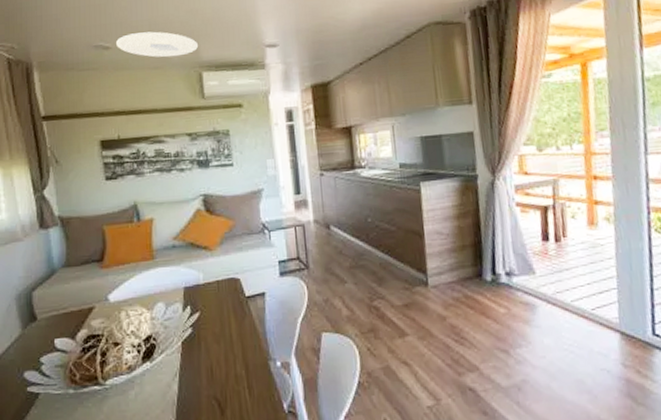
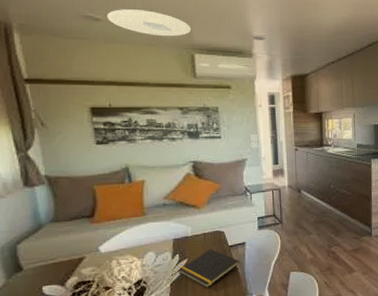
notepad: none [191,300,260,349] -> present [179,249,240,288]

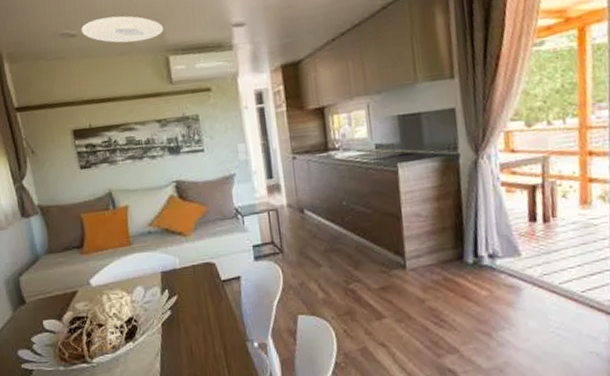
notepad: present [179,249,240,288] -> none [169,284,236,330]

